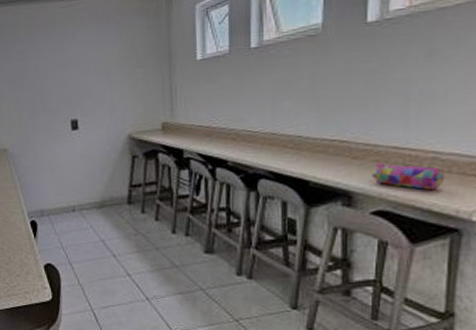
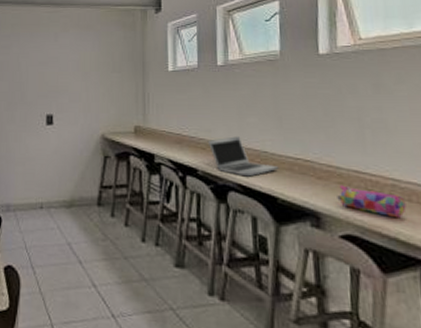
laptop: none [238,123,313,163] -> present [207,136,279,177]

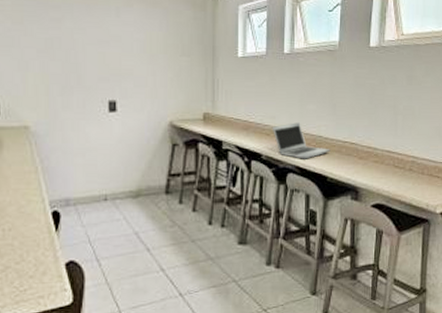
pencil case: present [337,185,406,218] -> none [372,163,420,188]

